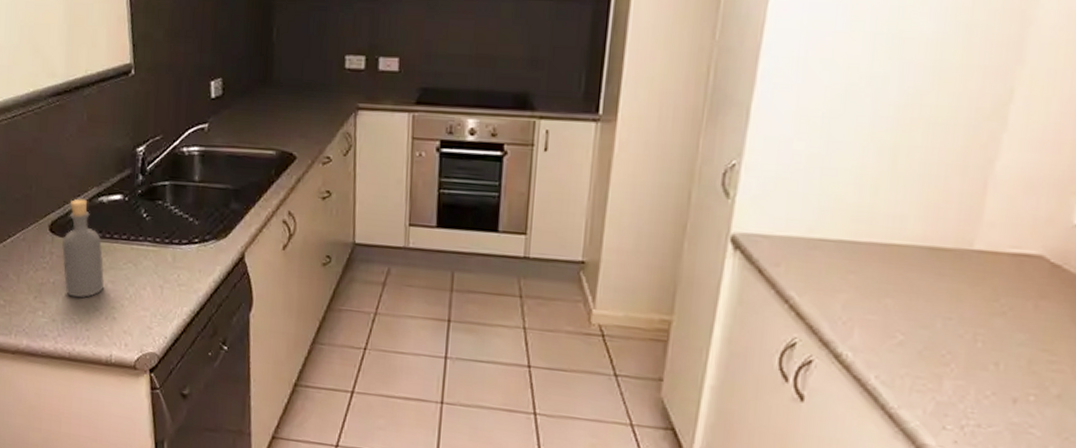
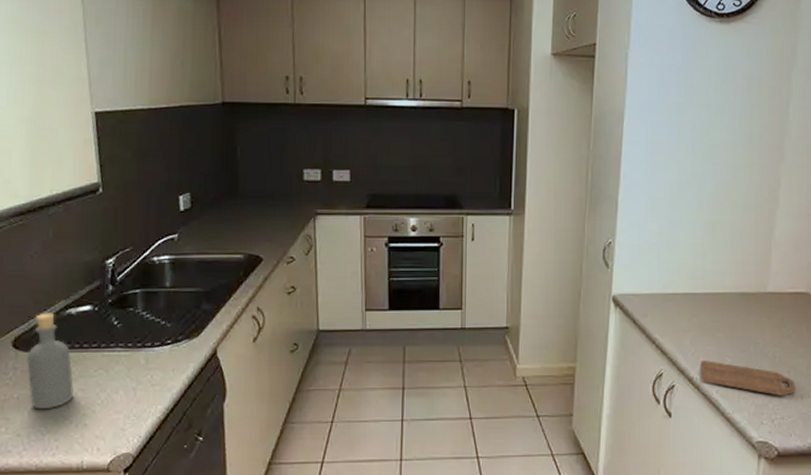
cutting board: none [853,333,1006,396] -> present [701,360,796,396]

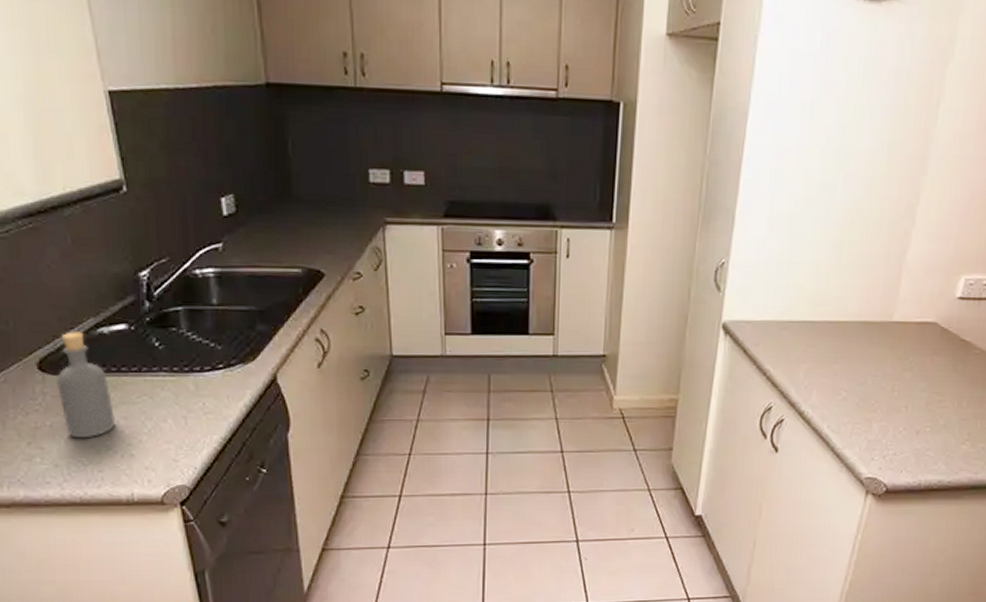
cutting board: present [701,360,796,396] -> none [812,394,912,432]

